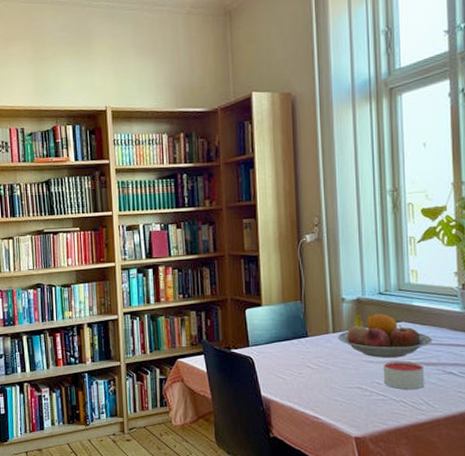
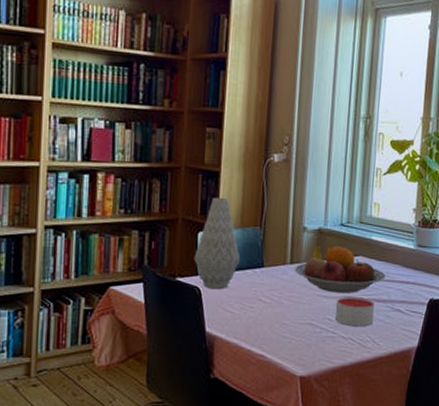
vase: none [244,277,286,357] -> present [194,197,240,289]

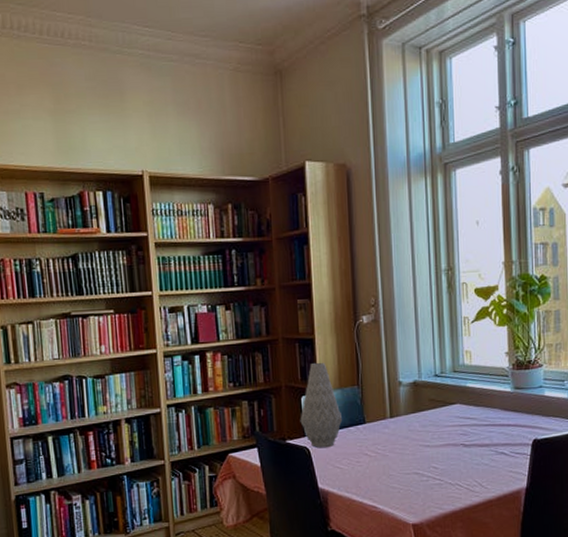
fruit bowl: present [294,244,386,293] -> none [395,396,486,442]
candle: present [335,297,375,326] -> none [439,443,479,472]

